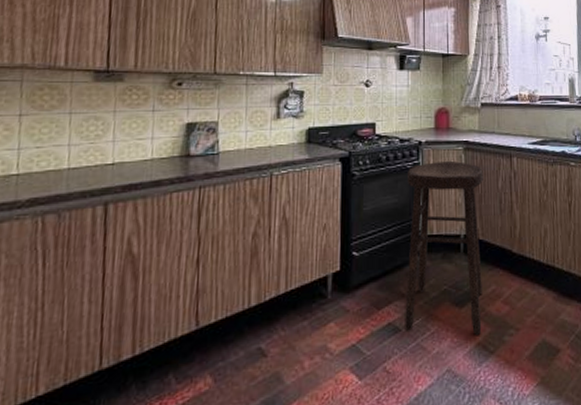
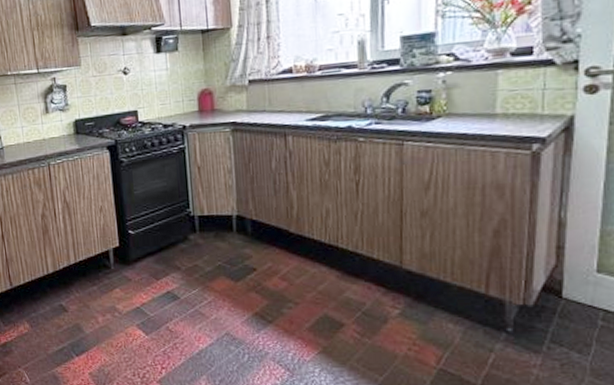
stool: present [405,160,483,336] -> none [174,143,259,307]

